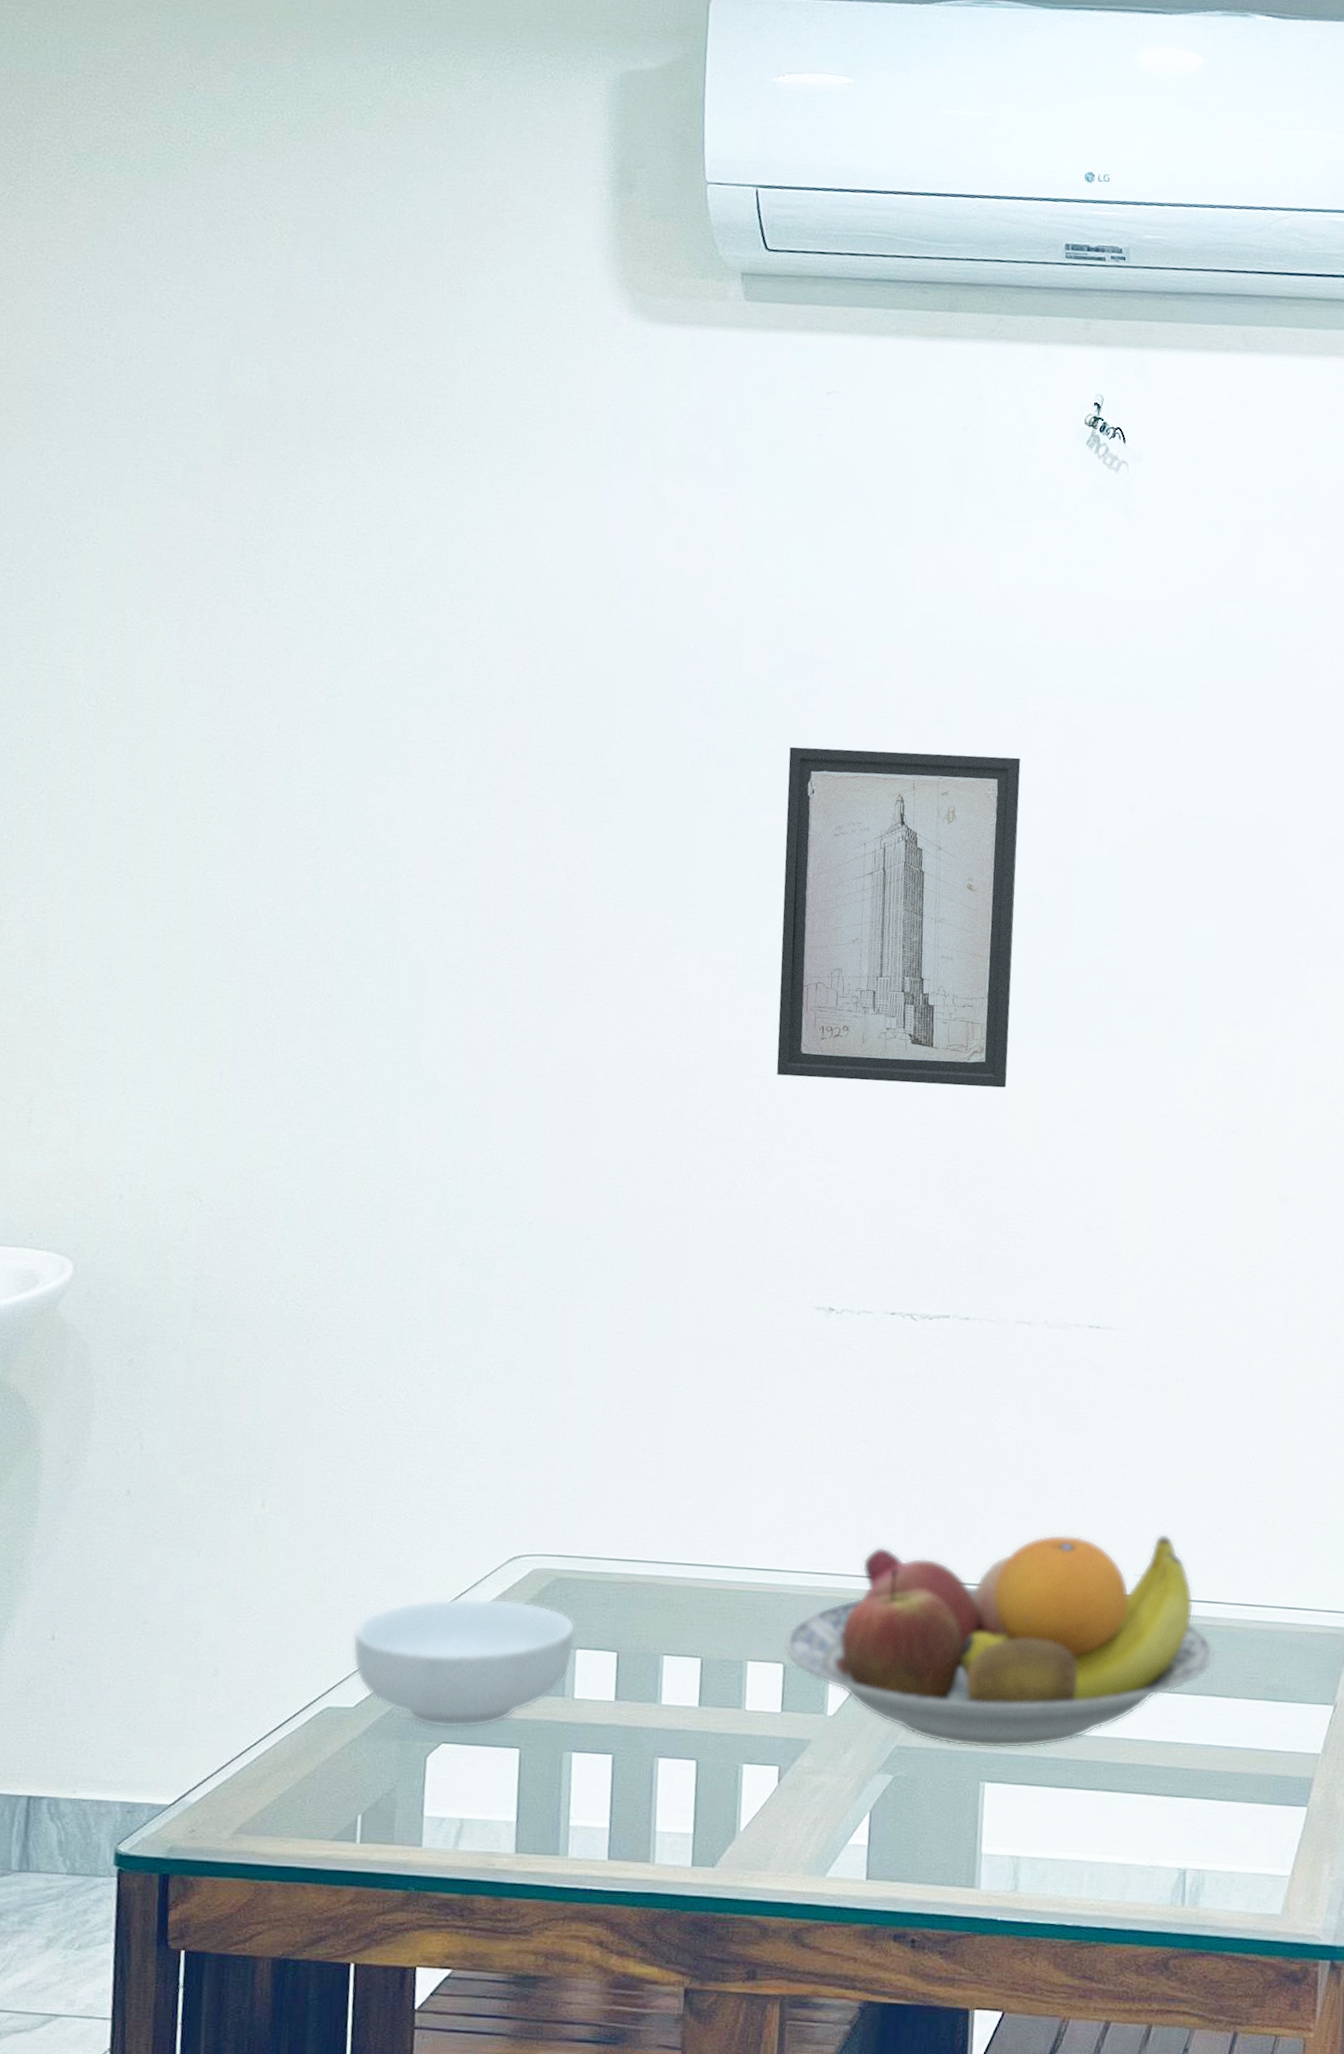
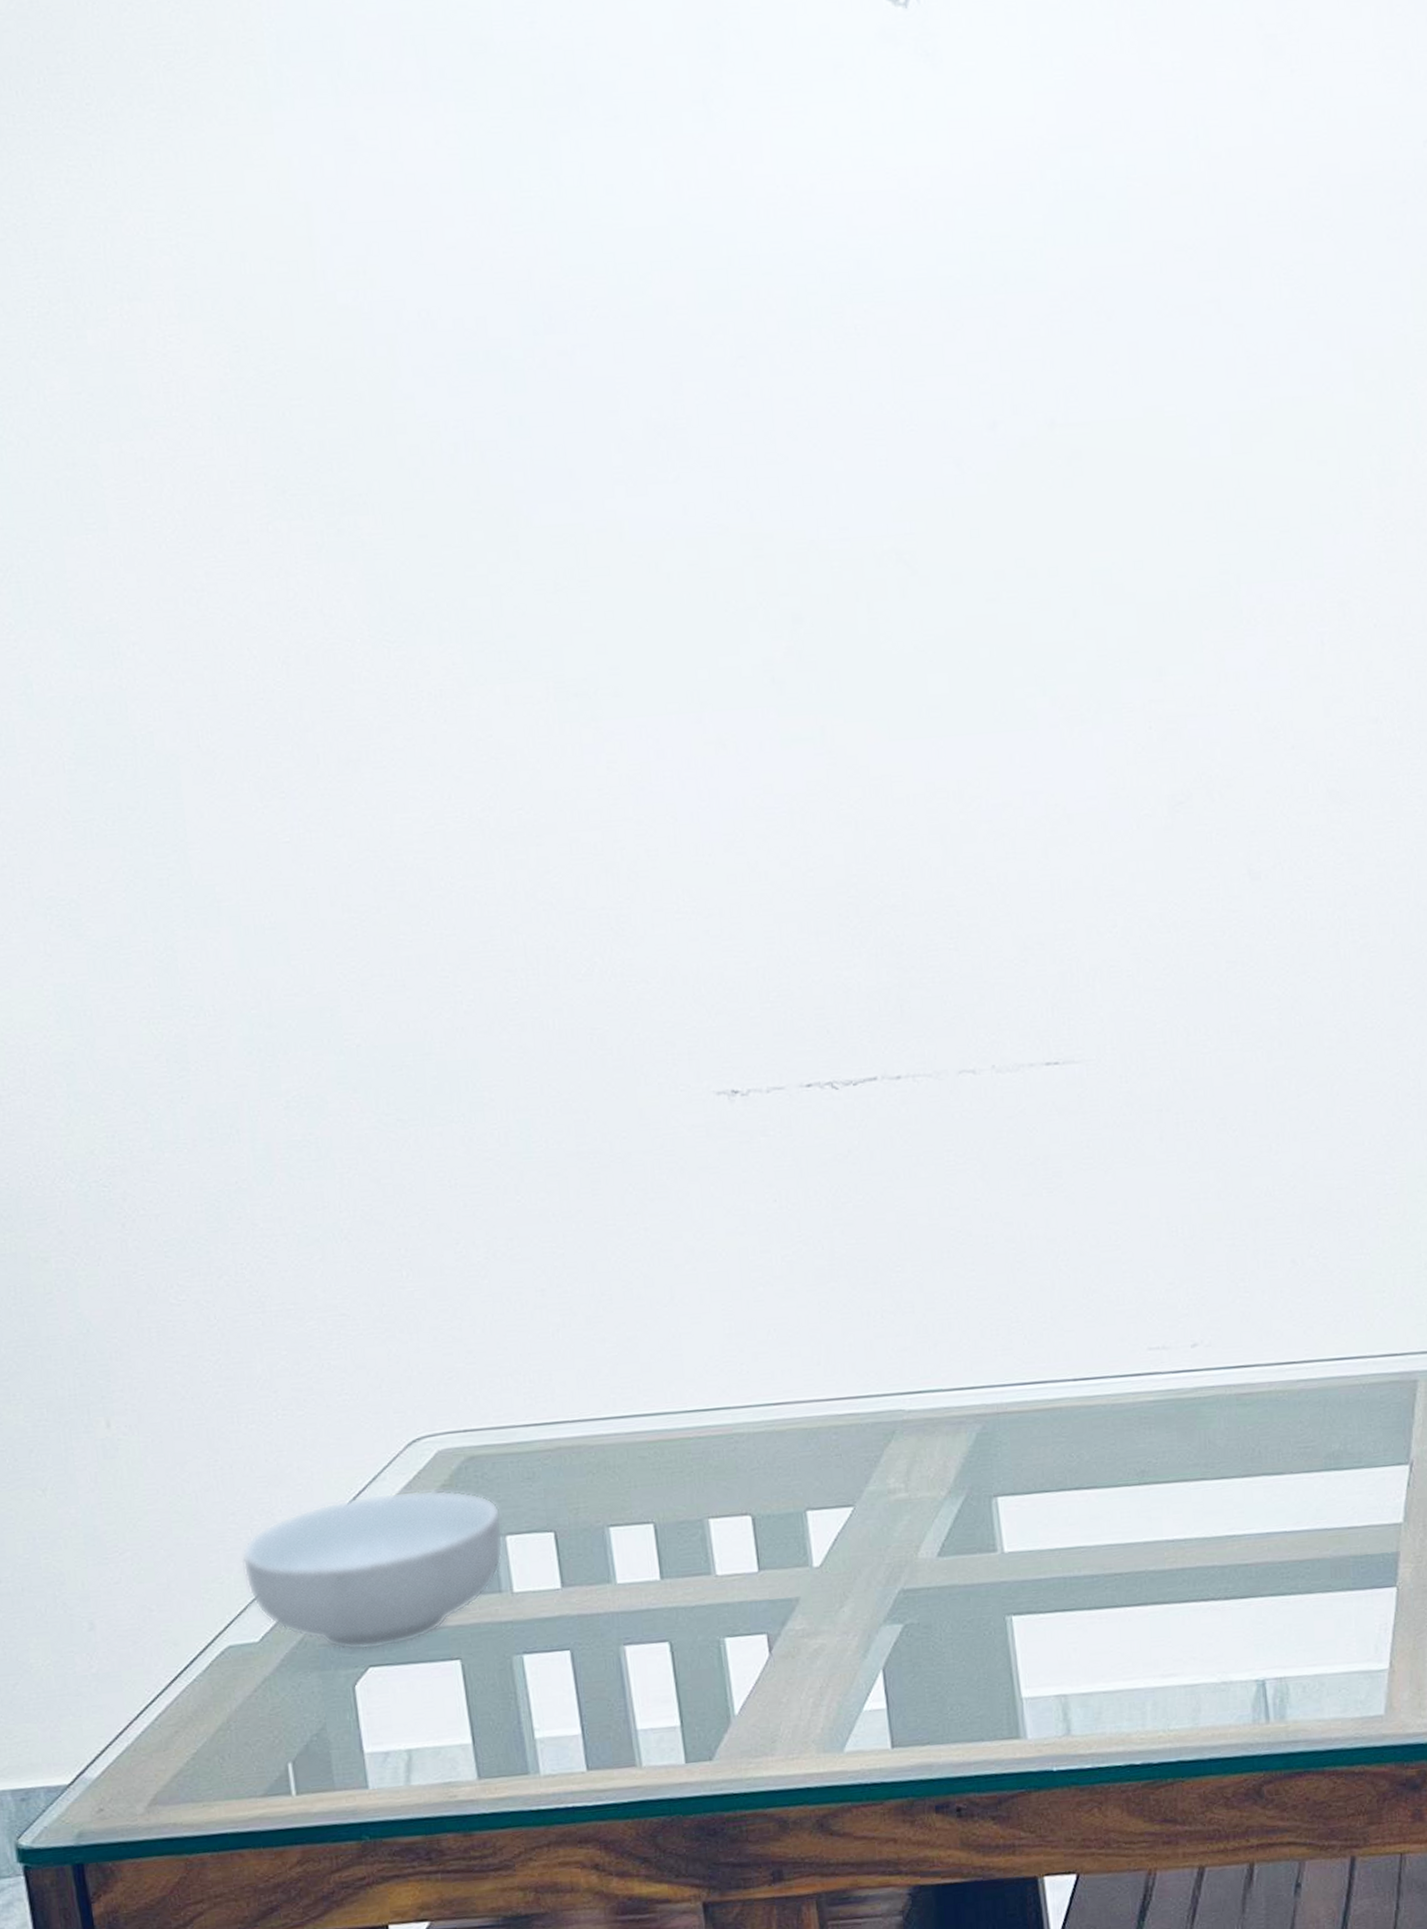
wall art: present [776,746,1021,1088] -> none [565,387,898,822]
fruit bowl: present [783,1534,1215,1749] -> none [747,1294,1259,1579]

